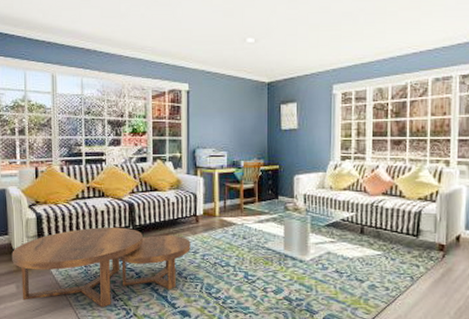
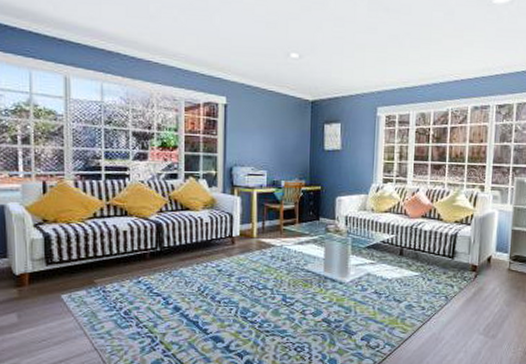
coffee table: present [12,227,191,308] -> none [12,248,225,336]

